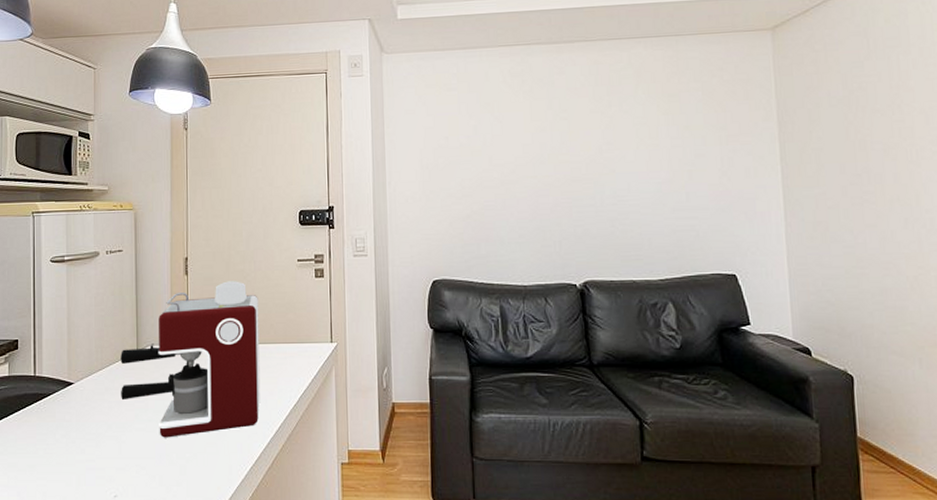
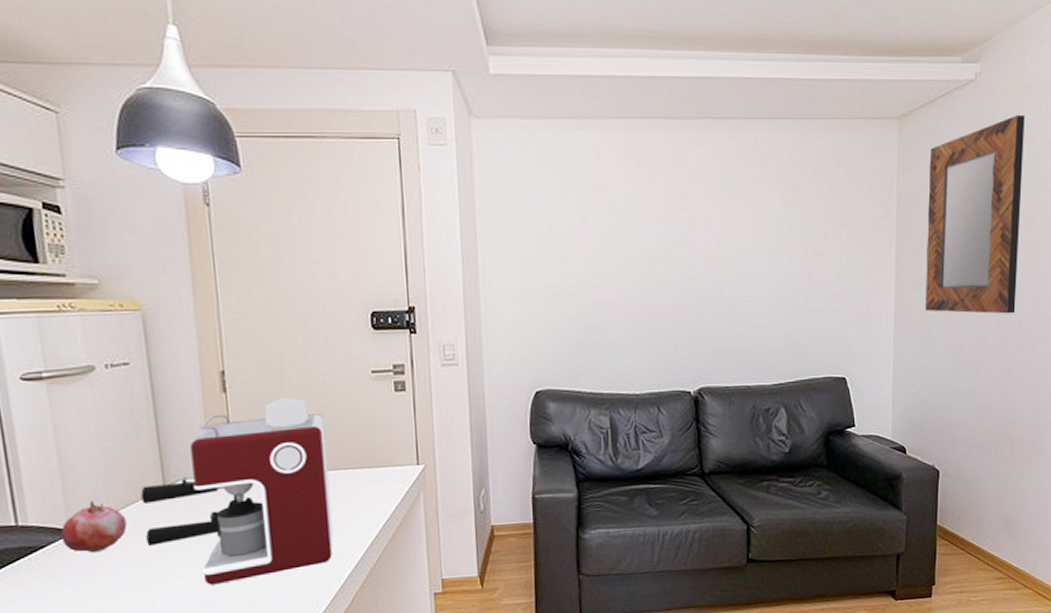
fruit: none [63,359,108,402] -> present [61,501,127,553]
home mirror: none [808,17,925,212] -> present [925,114,1025,314]

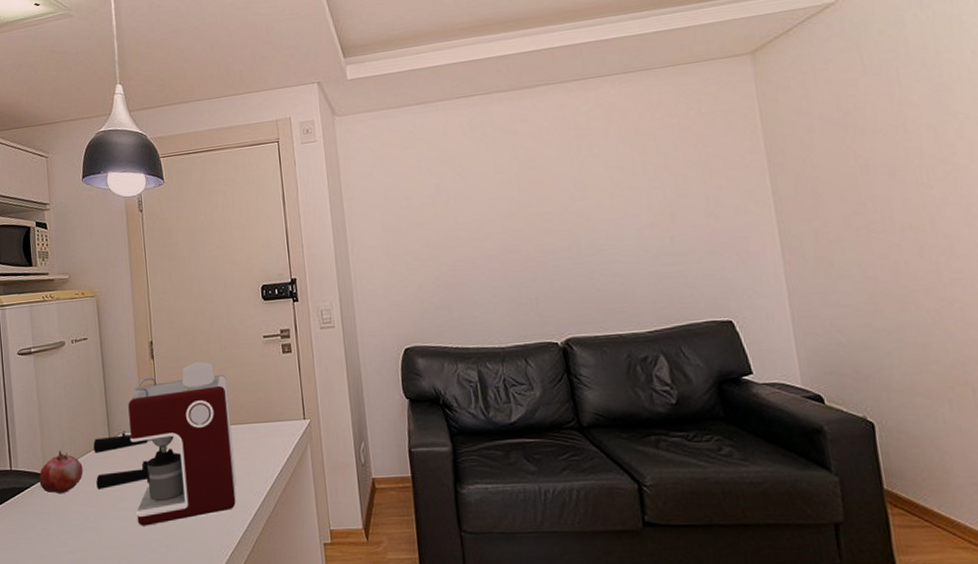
home mirror: present [925,114,1025,314] -> none [794,25,942,244]

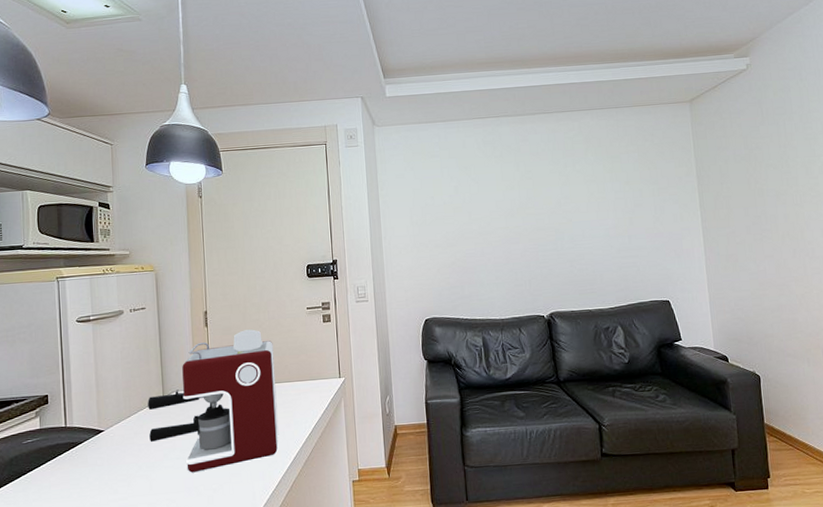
fruit: present [39,450,83,494] -> none [93,408,137,447]

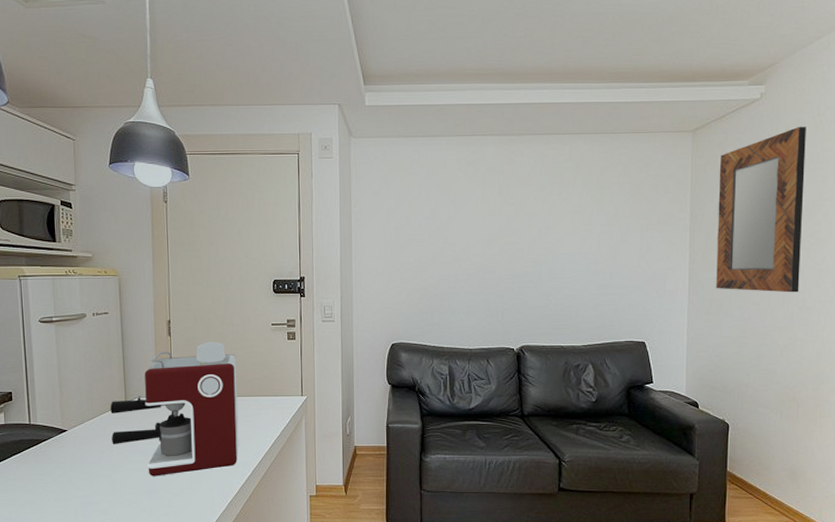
home mirror: none [718,90,808,245] -> present [716,126,806,293]

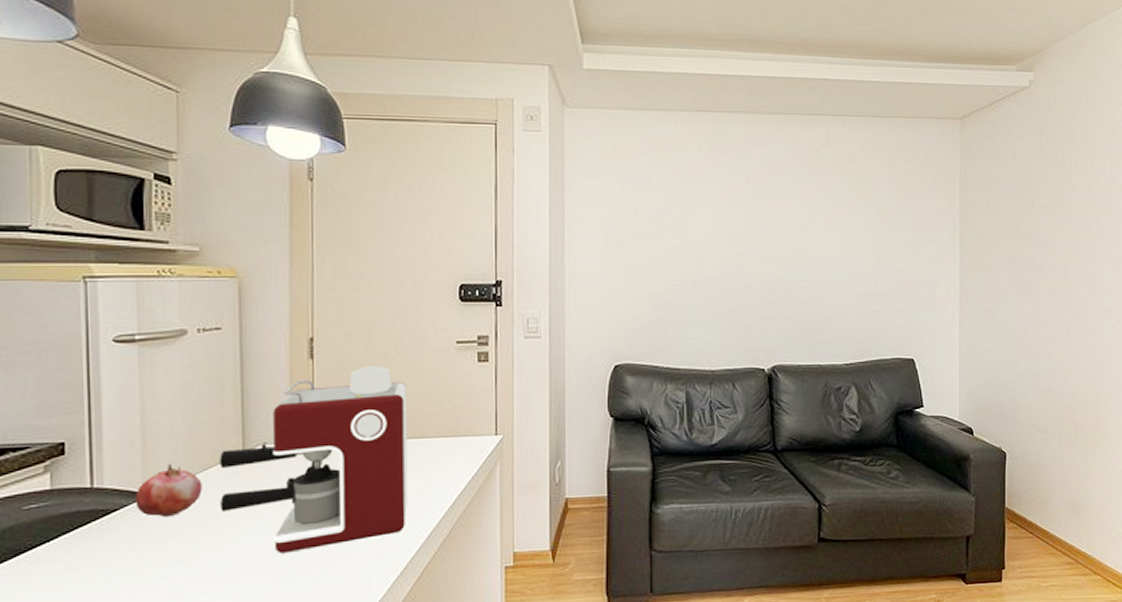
fruit: none [57,409,100,447] -> present [135,464,202,518]
home mirror: present [716,126,806,293] -> none [989,118,1076,302]

